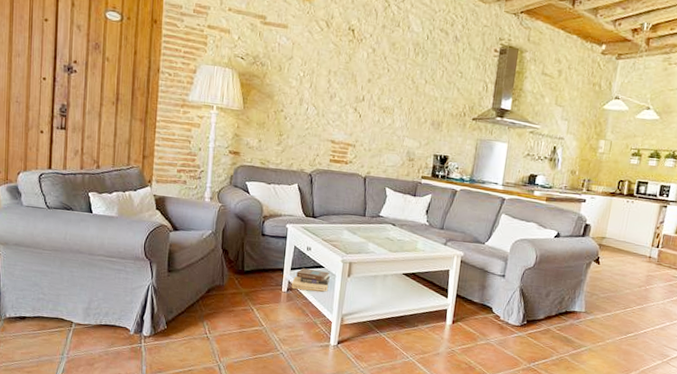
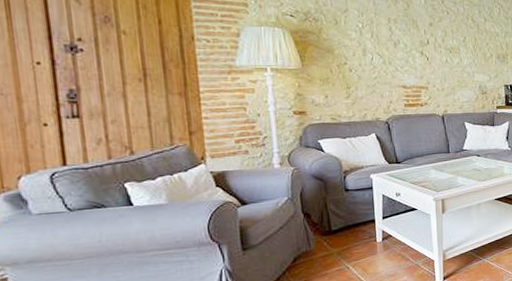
books: present [291,268,331,292] -> none [386,213,426,238]

